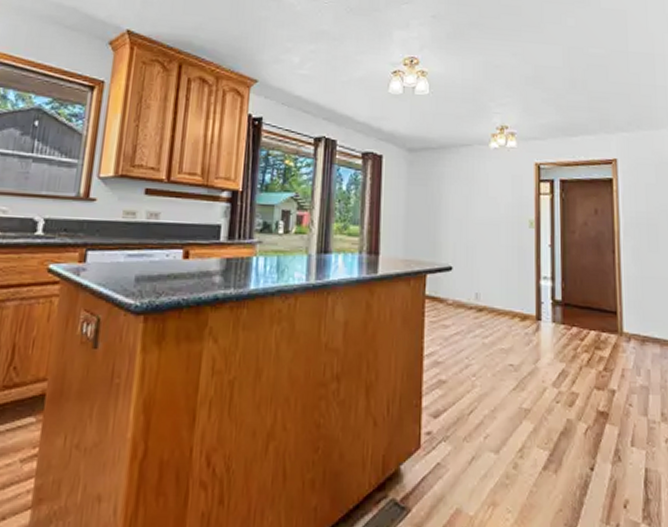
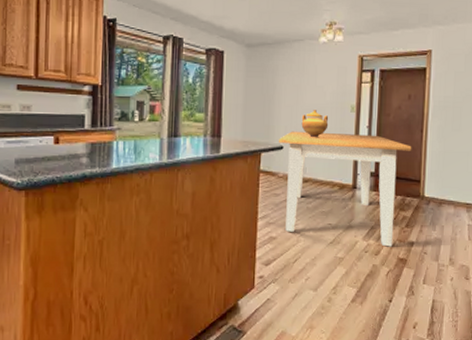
table: none [447,249,604,396] -> present [279,131,412,247]
ceramic pot: none [472,224,504,258] -> present [301,110,329,138]

